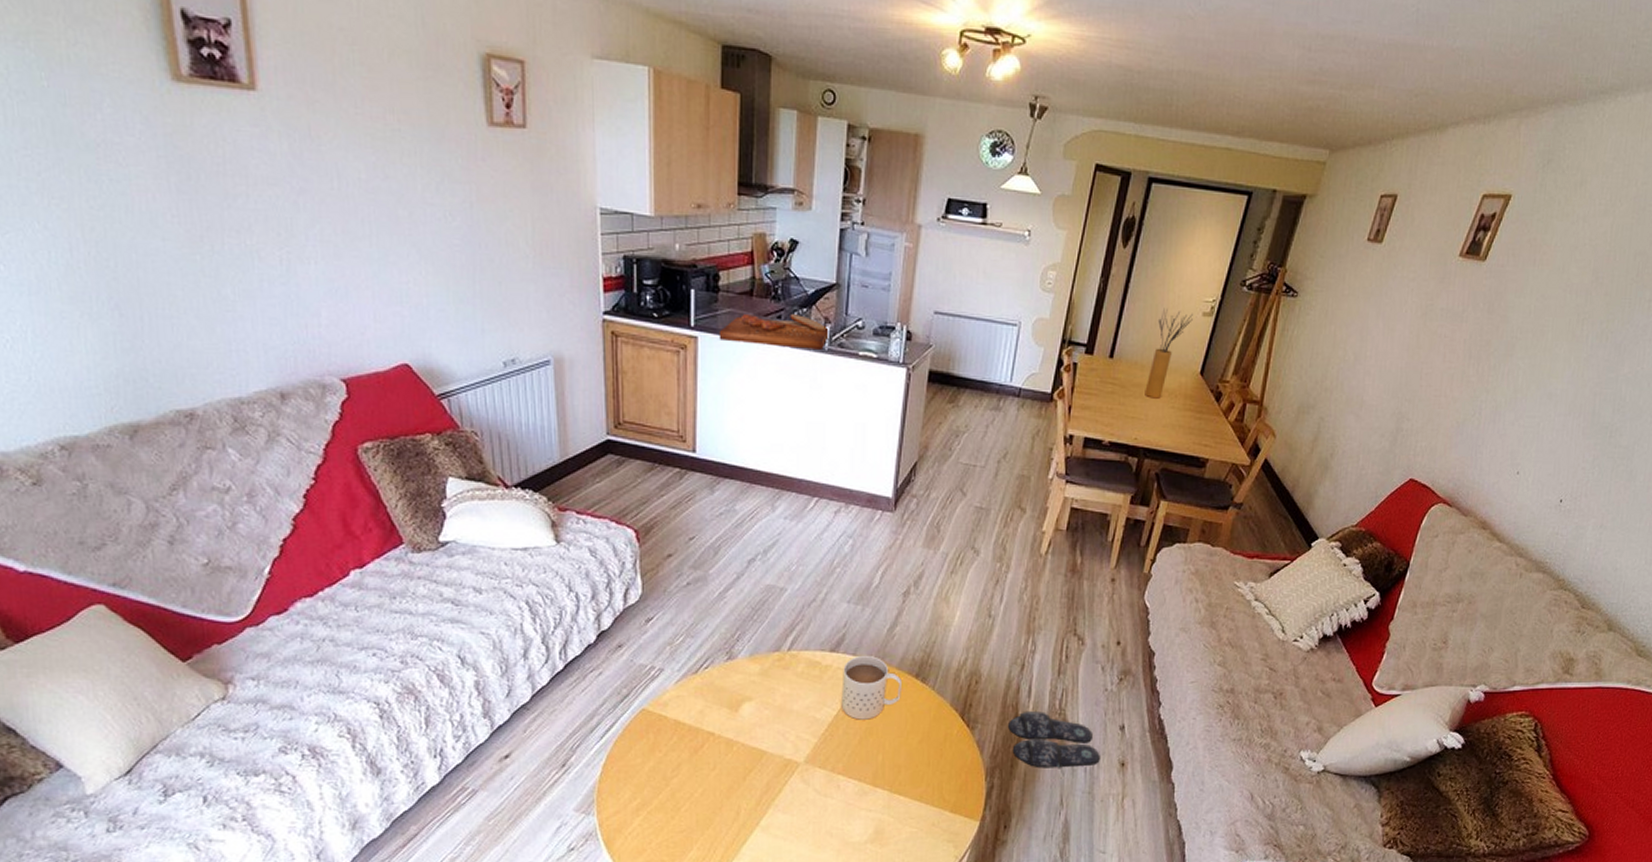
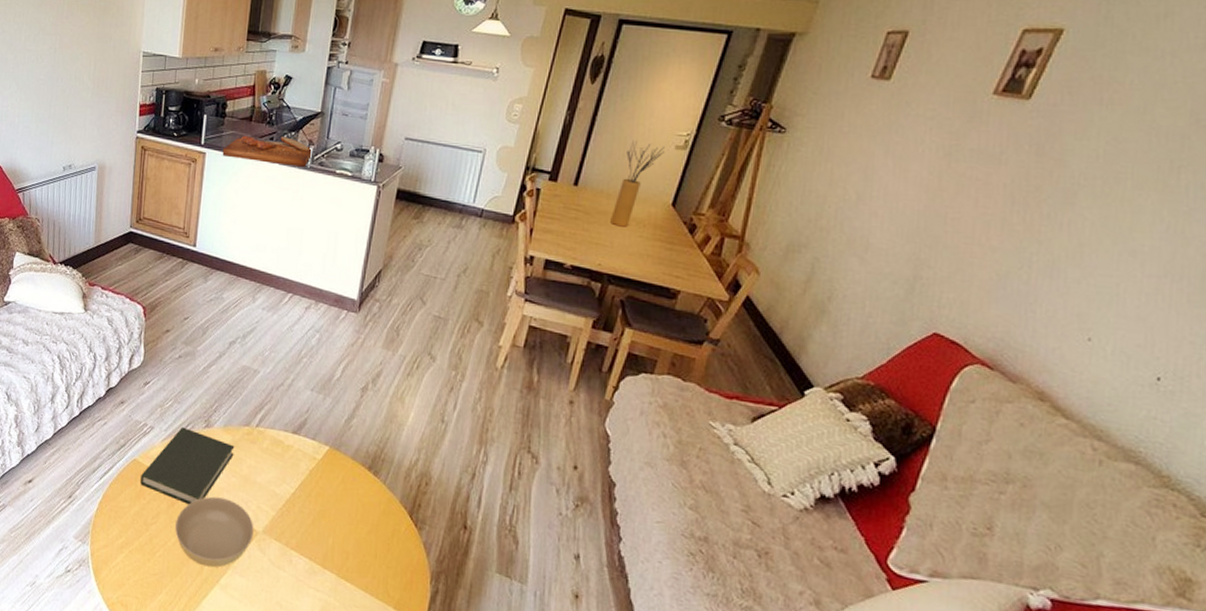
book: none [653,663,765,749] -> present [140,426,235,505]
bowl: none [702,734,795,811] -> present [175,496,254,568]
mug: present [841,655,903,720] -> none [299,440,356,503]
slippers: present [1008,711,1100,768] -> none [456,521,552,591]

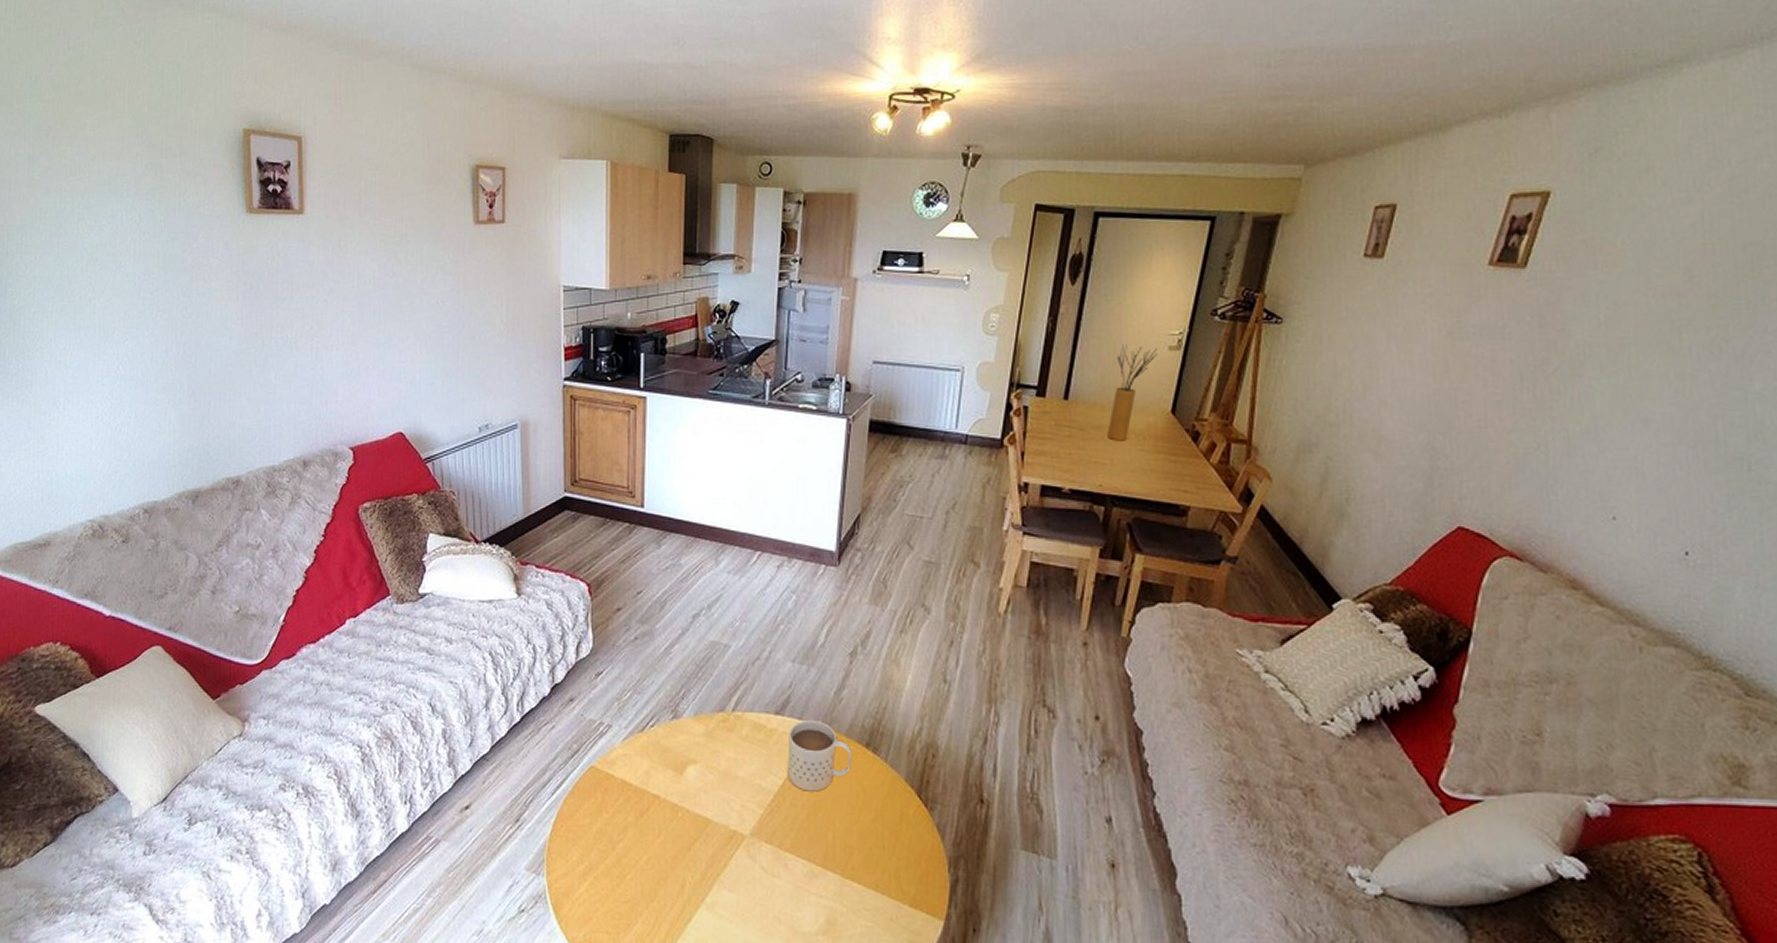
book: present [140,426,235,505] -> none [601,721,709,813]
bowl: present [175,496,254,568] -> none [647,800,740,885]
cutting board: present [222,136,314,168] -> none [665,371,771,406]
mug: none [299,440,356,503] -> present [787,719,853,792]

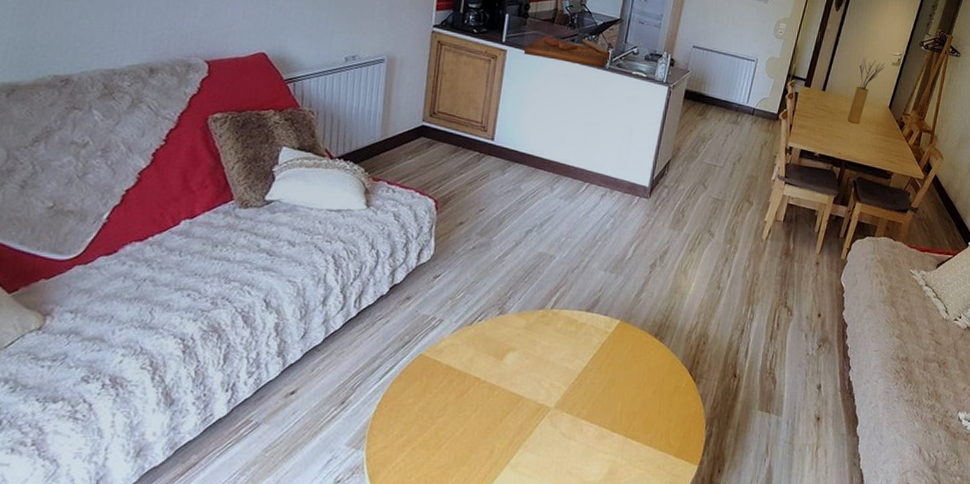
cutting board: none [665,371,771,406] -> present [523,36,613,69]
mug: present [787,719,853,792] -> none [591,315,644,372]

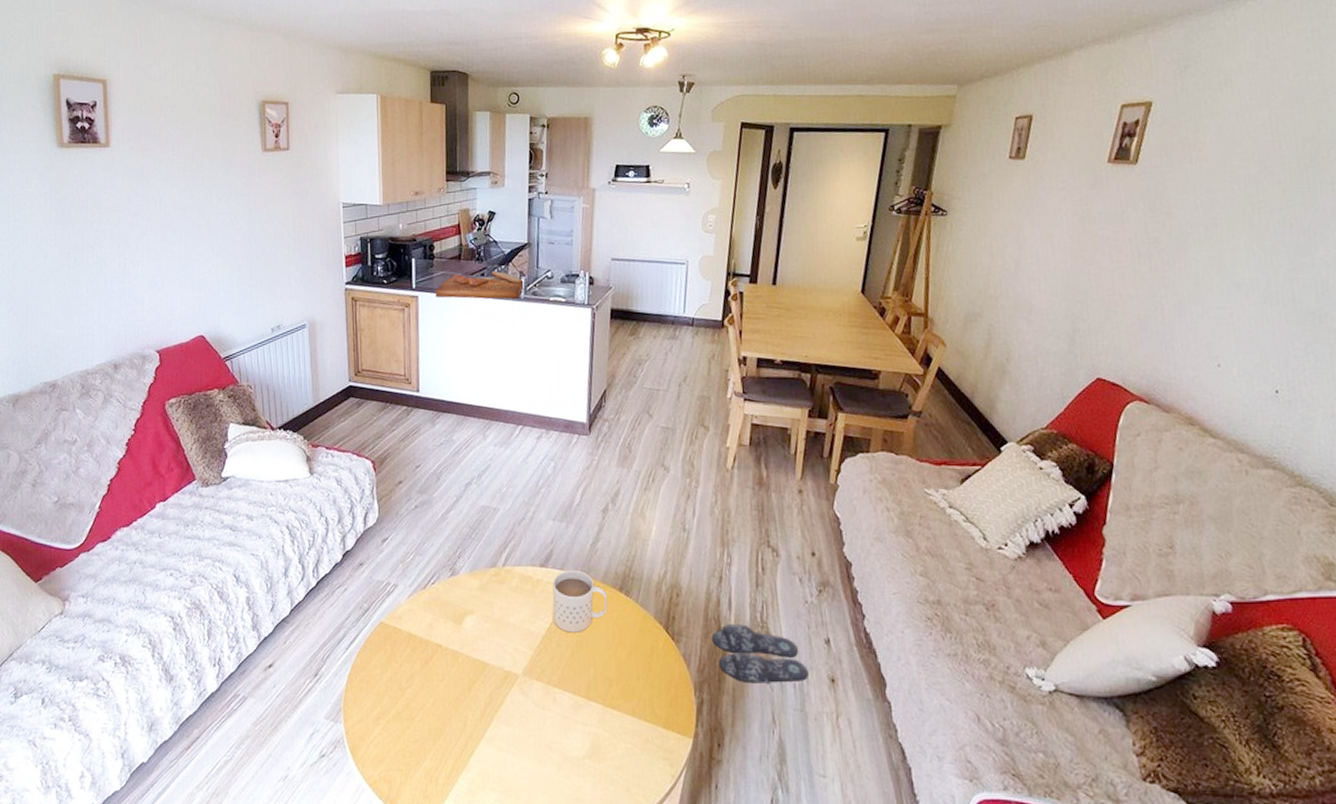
mug: none [591,315,644,372] -> present [552,569,608,633]
slippers: none [727,370,800,420] -> present [712,624,808,684]
vase: present [847,57,885,124] -> none [809,236,847,319]

